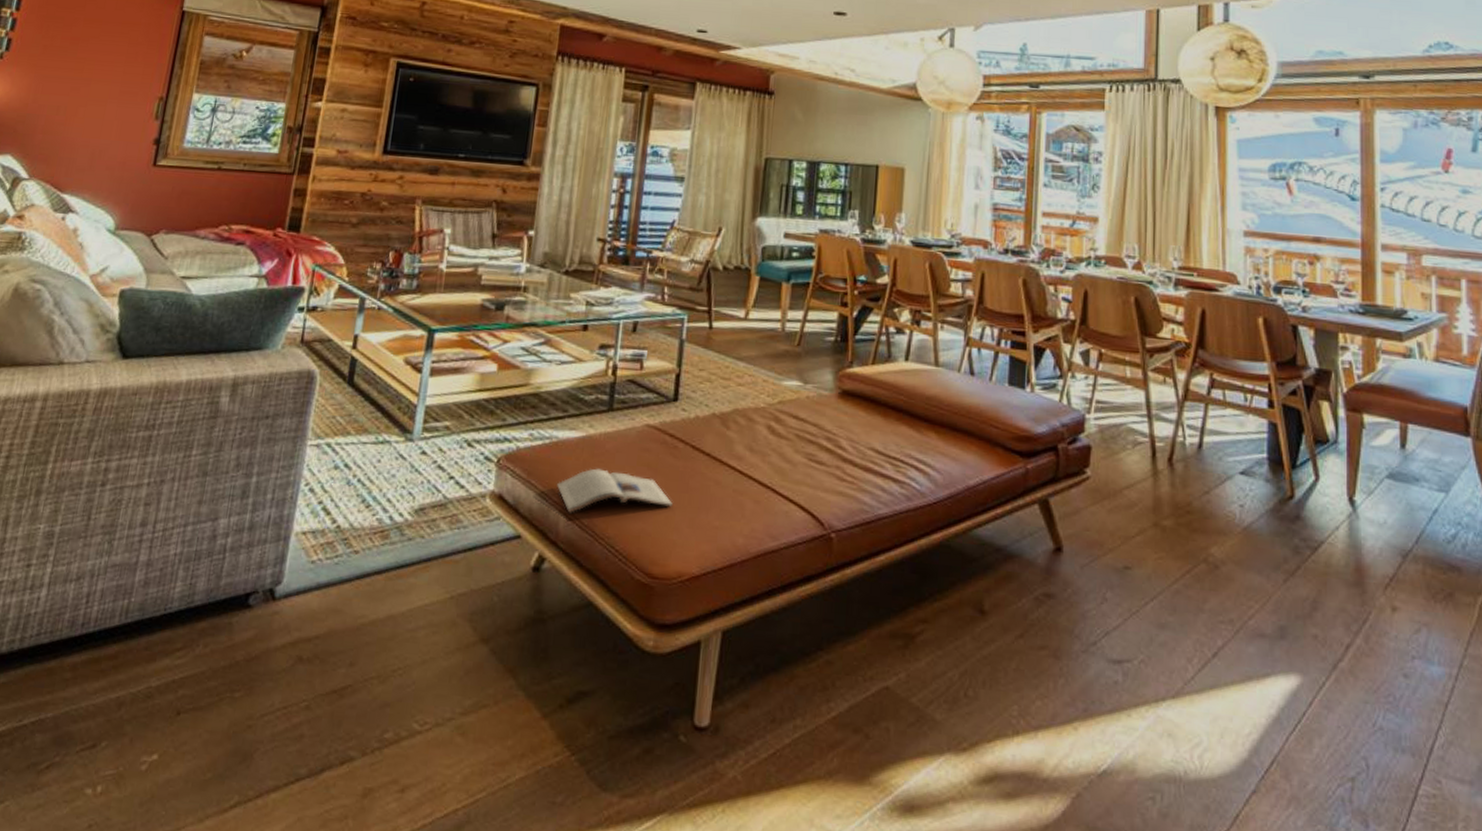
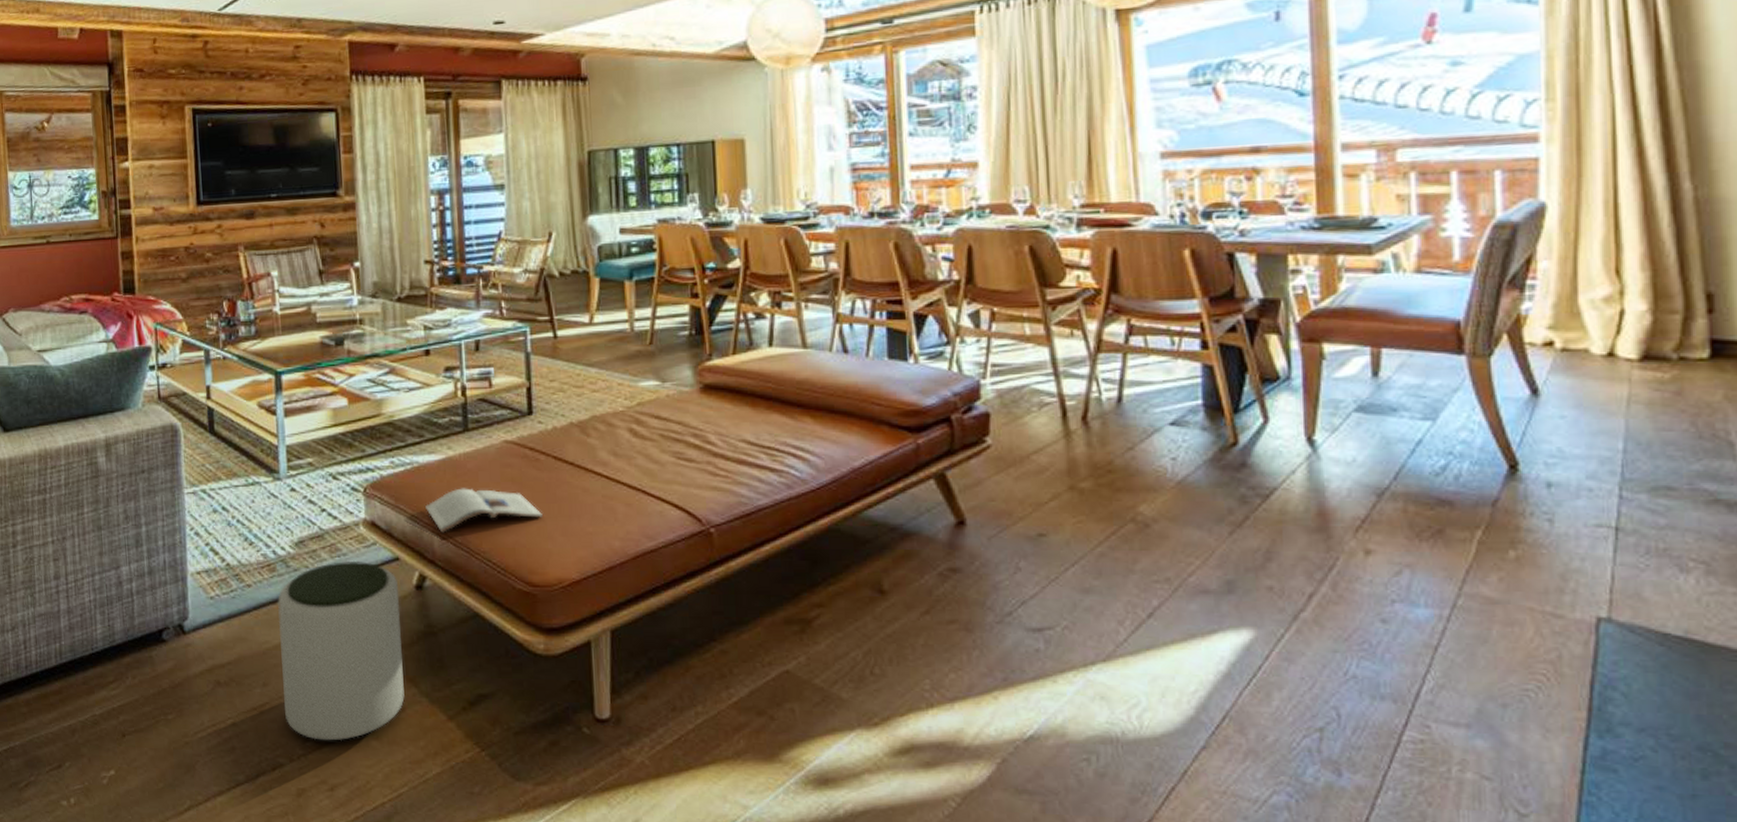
plant pot: none [367,534,516,735] -> present [278,560,405,741]

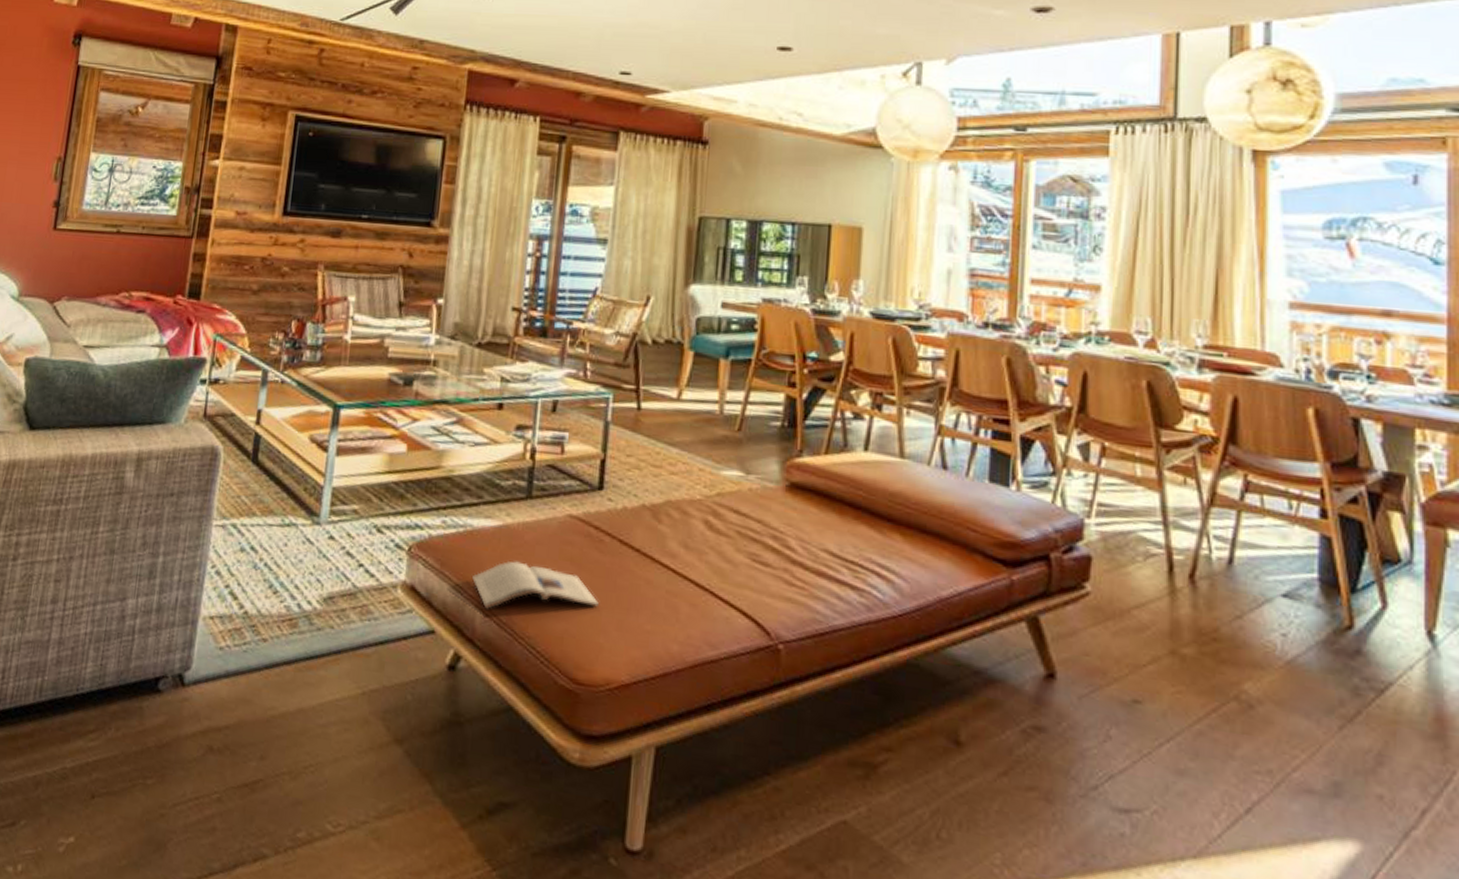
plant pot: present [278,560,405,741] -> none [279,626,430,837]

